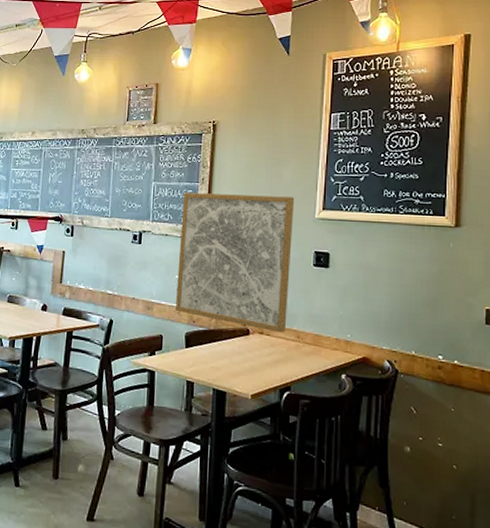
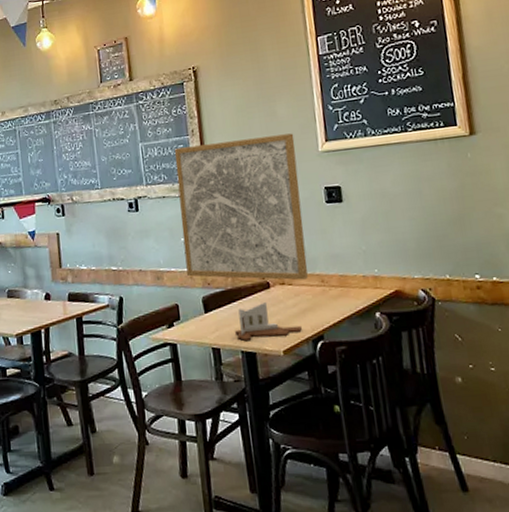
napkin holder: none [210,347,272,381] -> present [235,302,302,341]

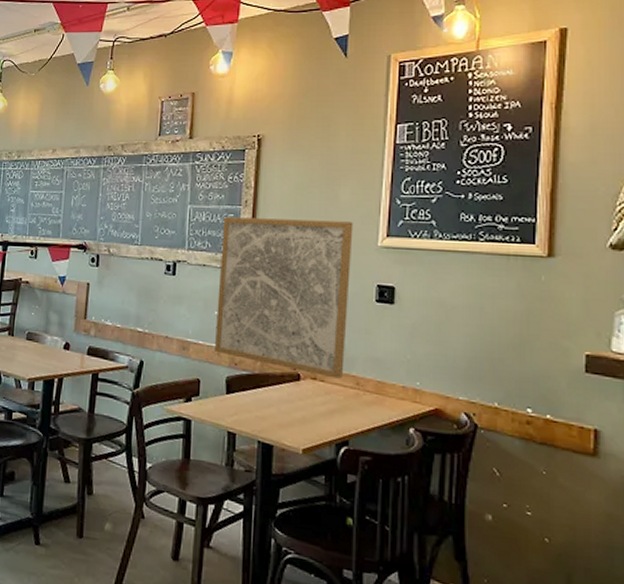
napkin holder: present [235,302,302,341] -> none [255,394,326,434]

